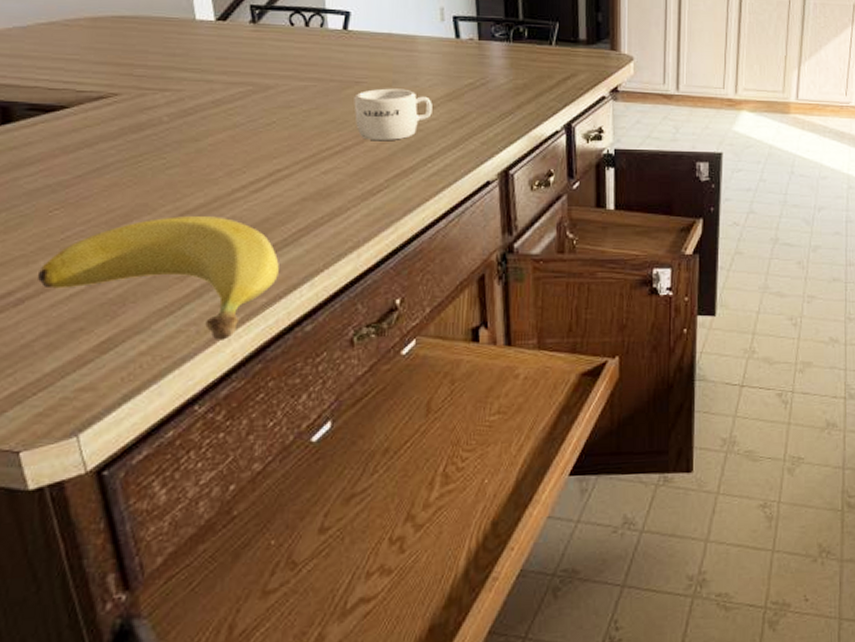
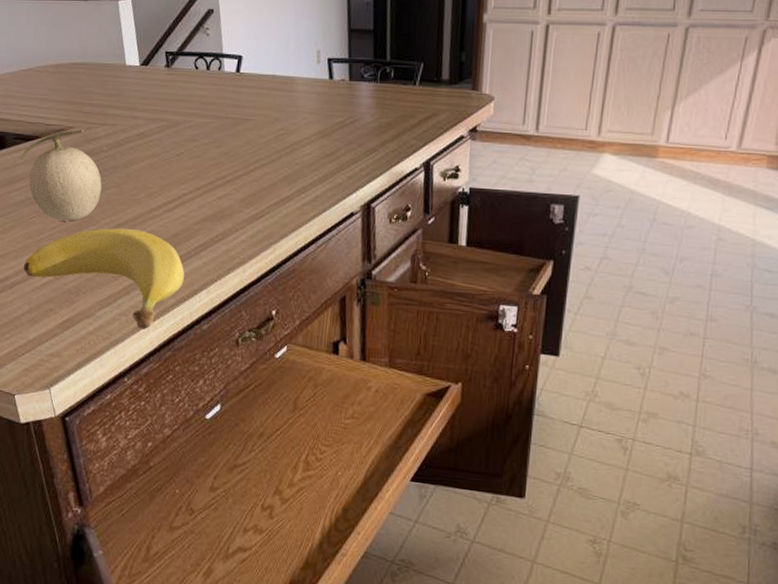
fruit: none [34,96,161,212] -> present [19,129,102,222]
mug: present [354,88,432,141] -> none [243,125,307,173]

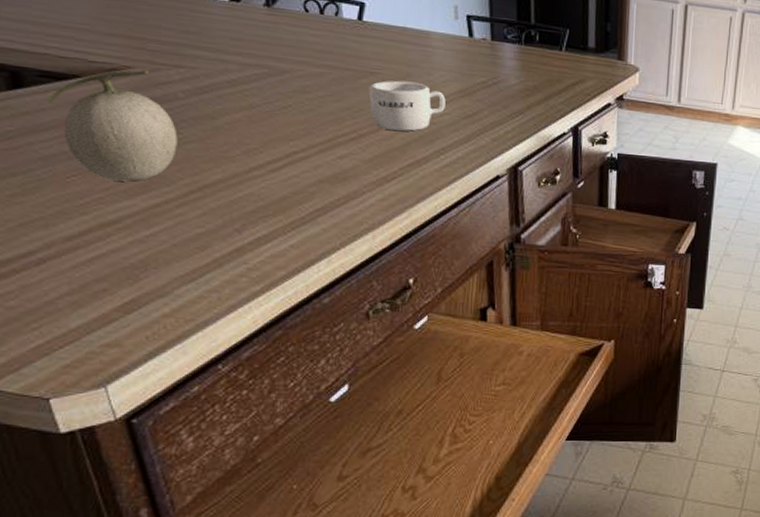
banana: present [24,228,184,330] -> none [59,190,297,307]
mug: none [243,125,307,173] -> present [369,80,446,132]

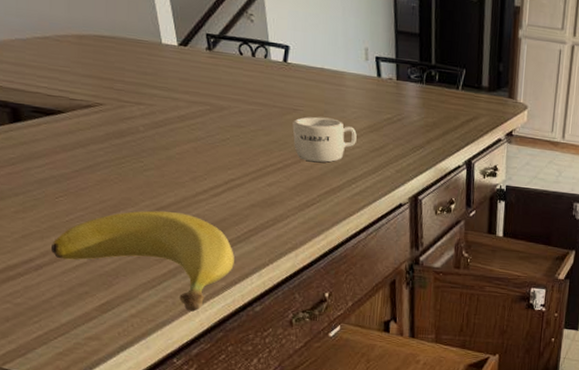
fruit: present [47,70,178,182] -> none [39,107,140,203]
banana: none [59,190,297,307] -> present [51,210,234,312]

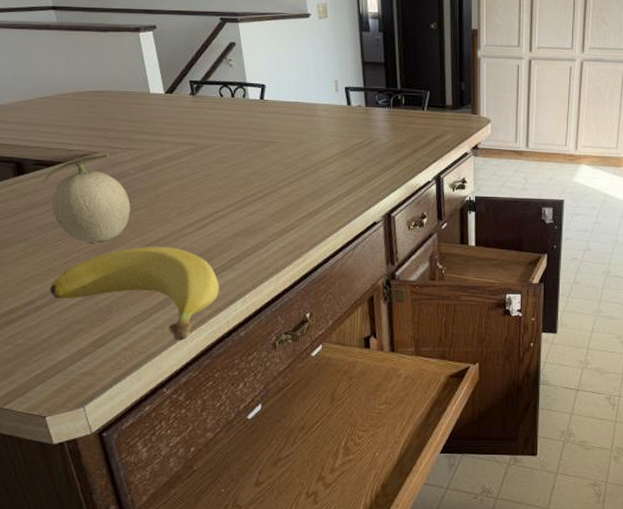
fruit: none [39,107,140,203] -> present [40,154,131,243]
mug: present [292,116,357,163] -> none [270,147,330,190]

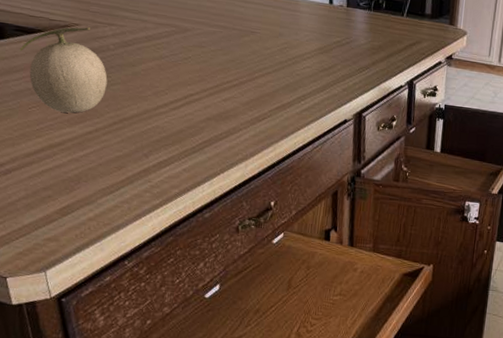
banana: present [50,247,219,341] -> none [21,121,189,217]

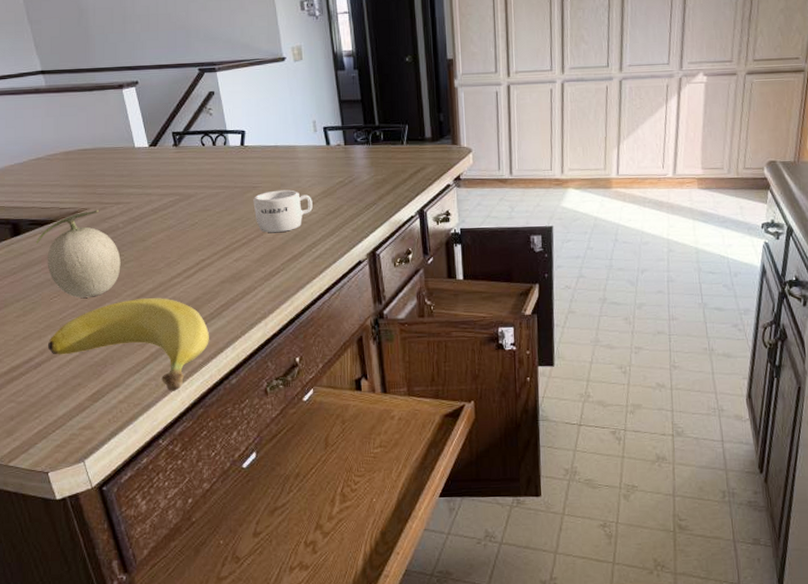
banana: none [21,121,189,217] -> present [48,298,209,391]
mug: none [249,38,308,81] -> present [253,189,313,233]

